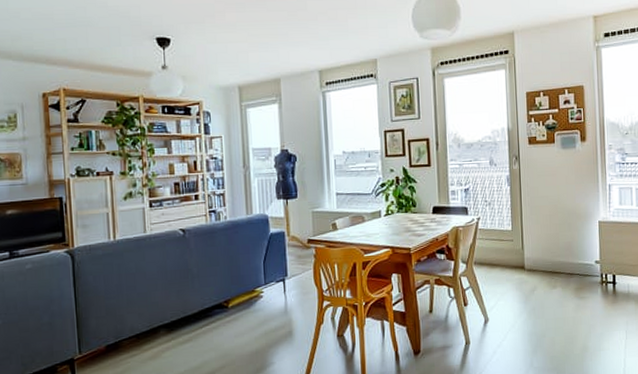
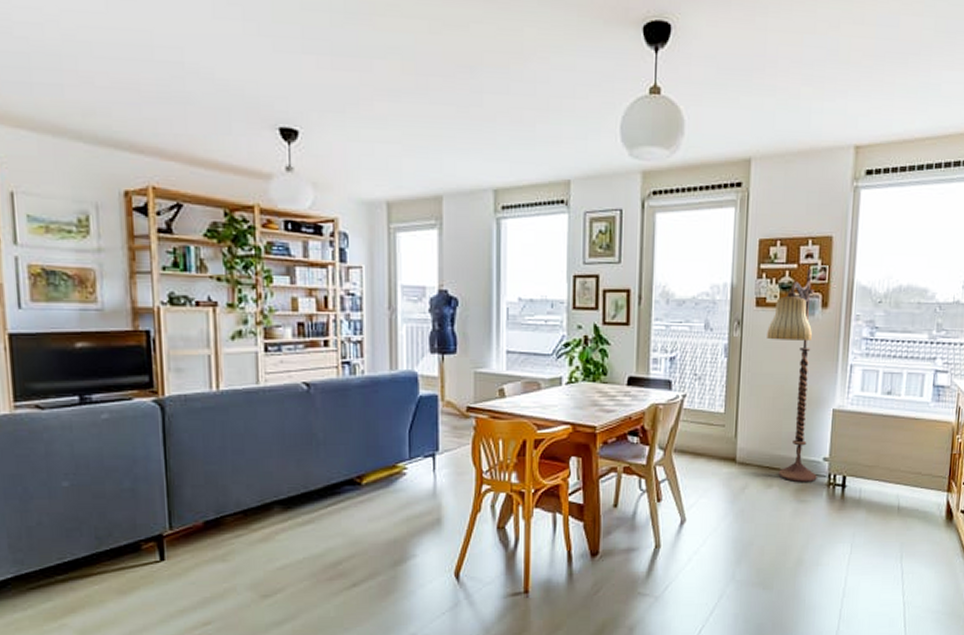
floor lamp: none [540,111,592,283] -> present [767,268,817,483]

